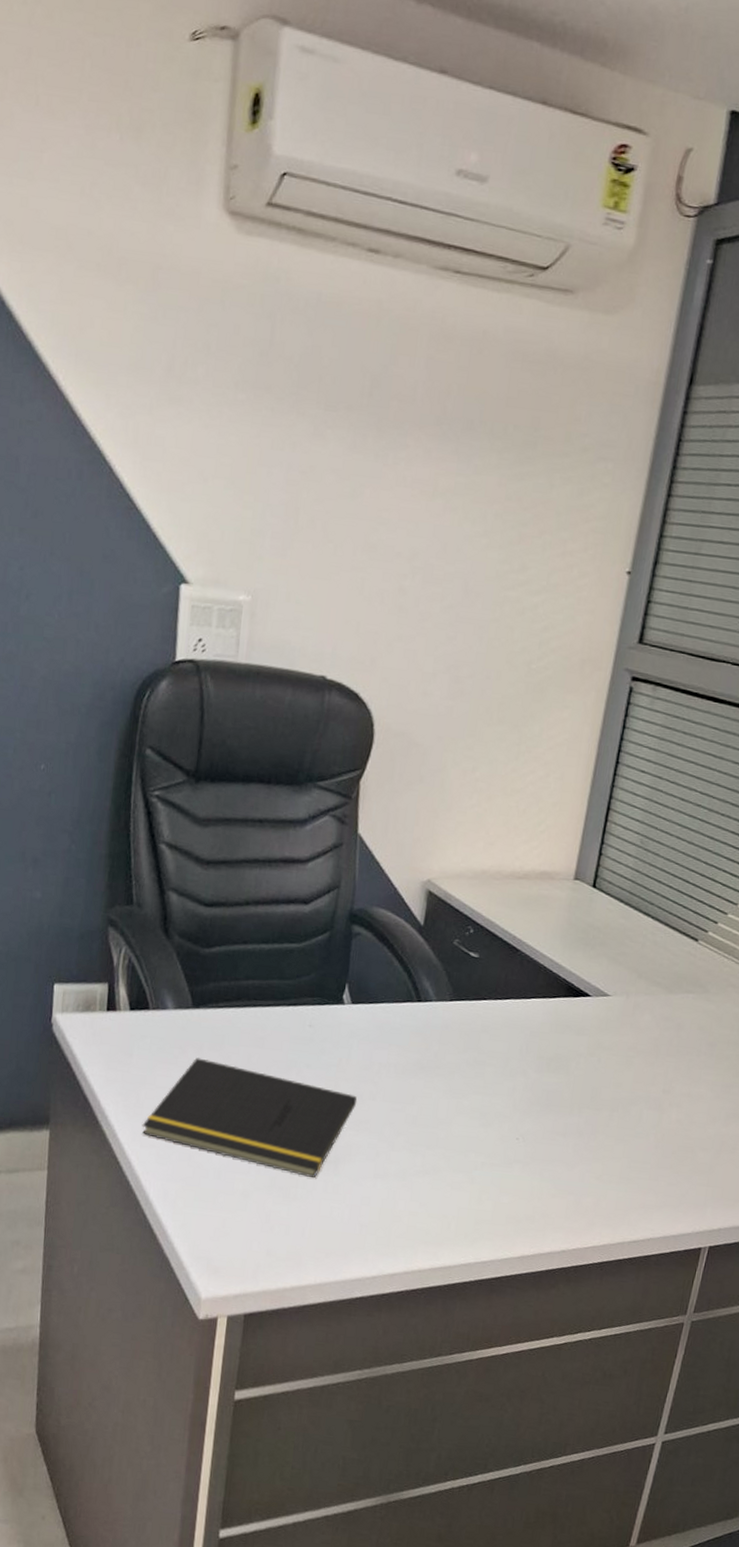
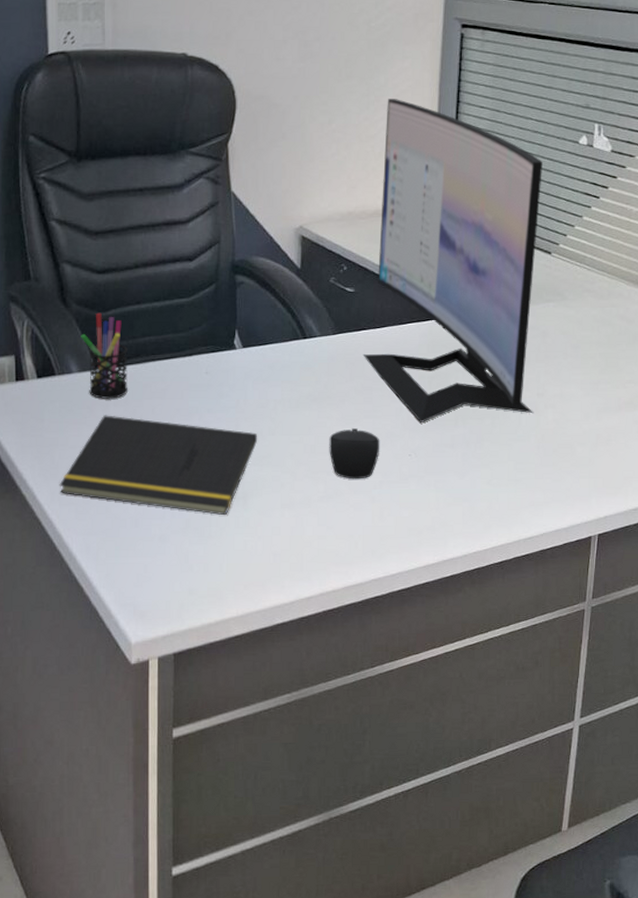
pen holder: none [180,948,229,1042] -> present [81,312,127,399]
computer mouse: none [431,1103,488,1158] -> present [329,428,380,480]
computer monitor: none [479,751,702,1111] -> present [363,99,542,424]

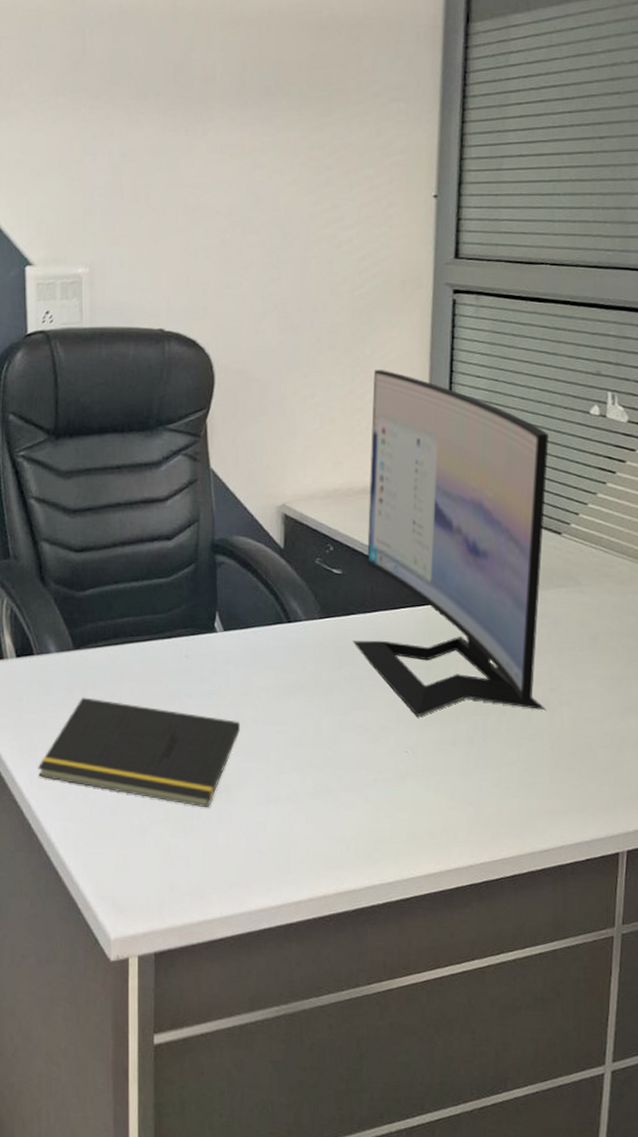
pen holder: present [81,312,127,399] -> none [59,592,106,681]
computer mouse: present [329,428,380,480] -> none [317,720,373,776]

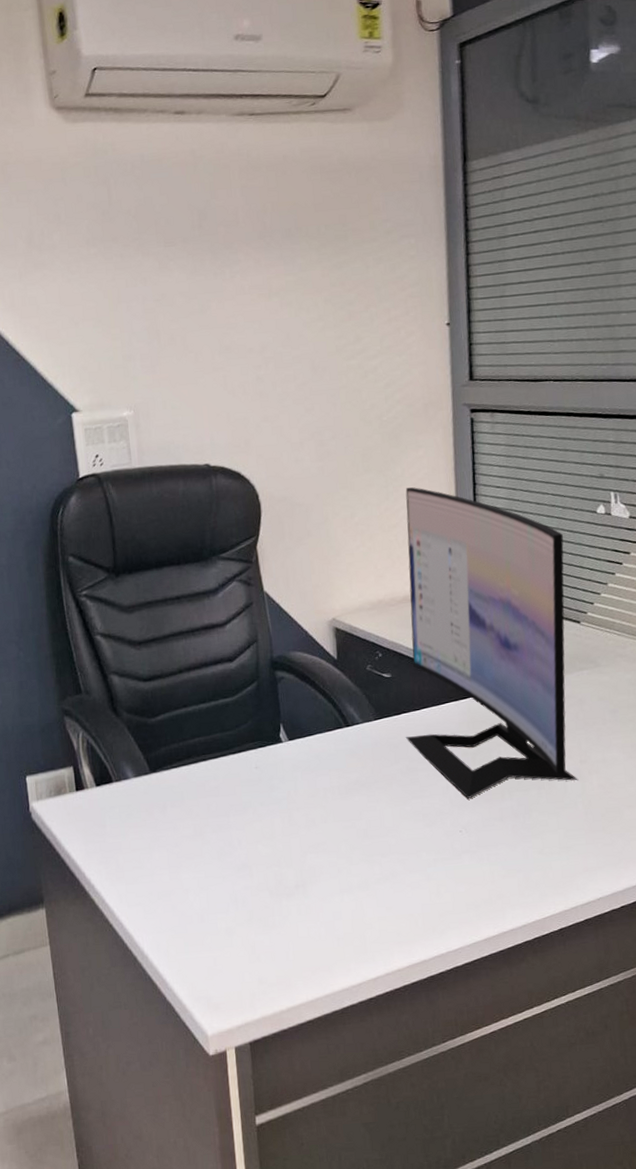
notepad: present [37,697,241,808] -> none [125,816,312,905]

